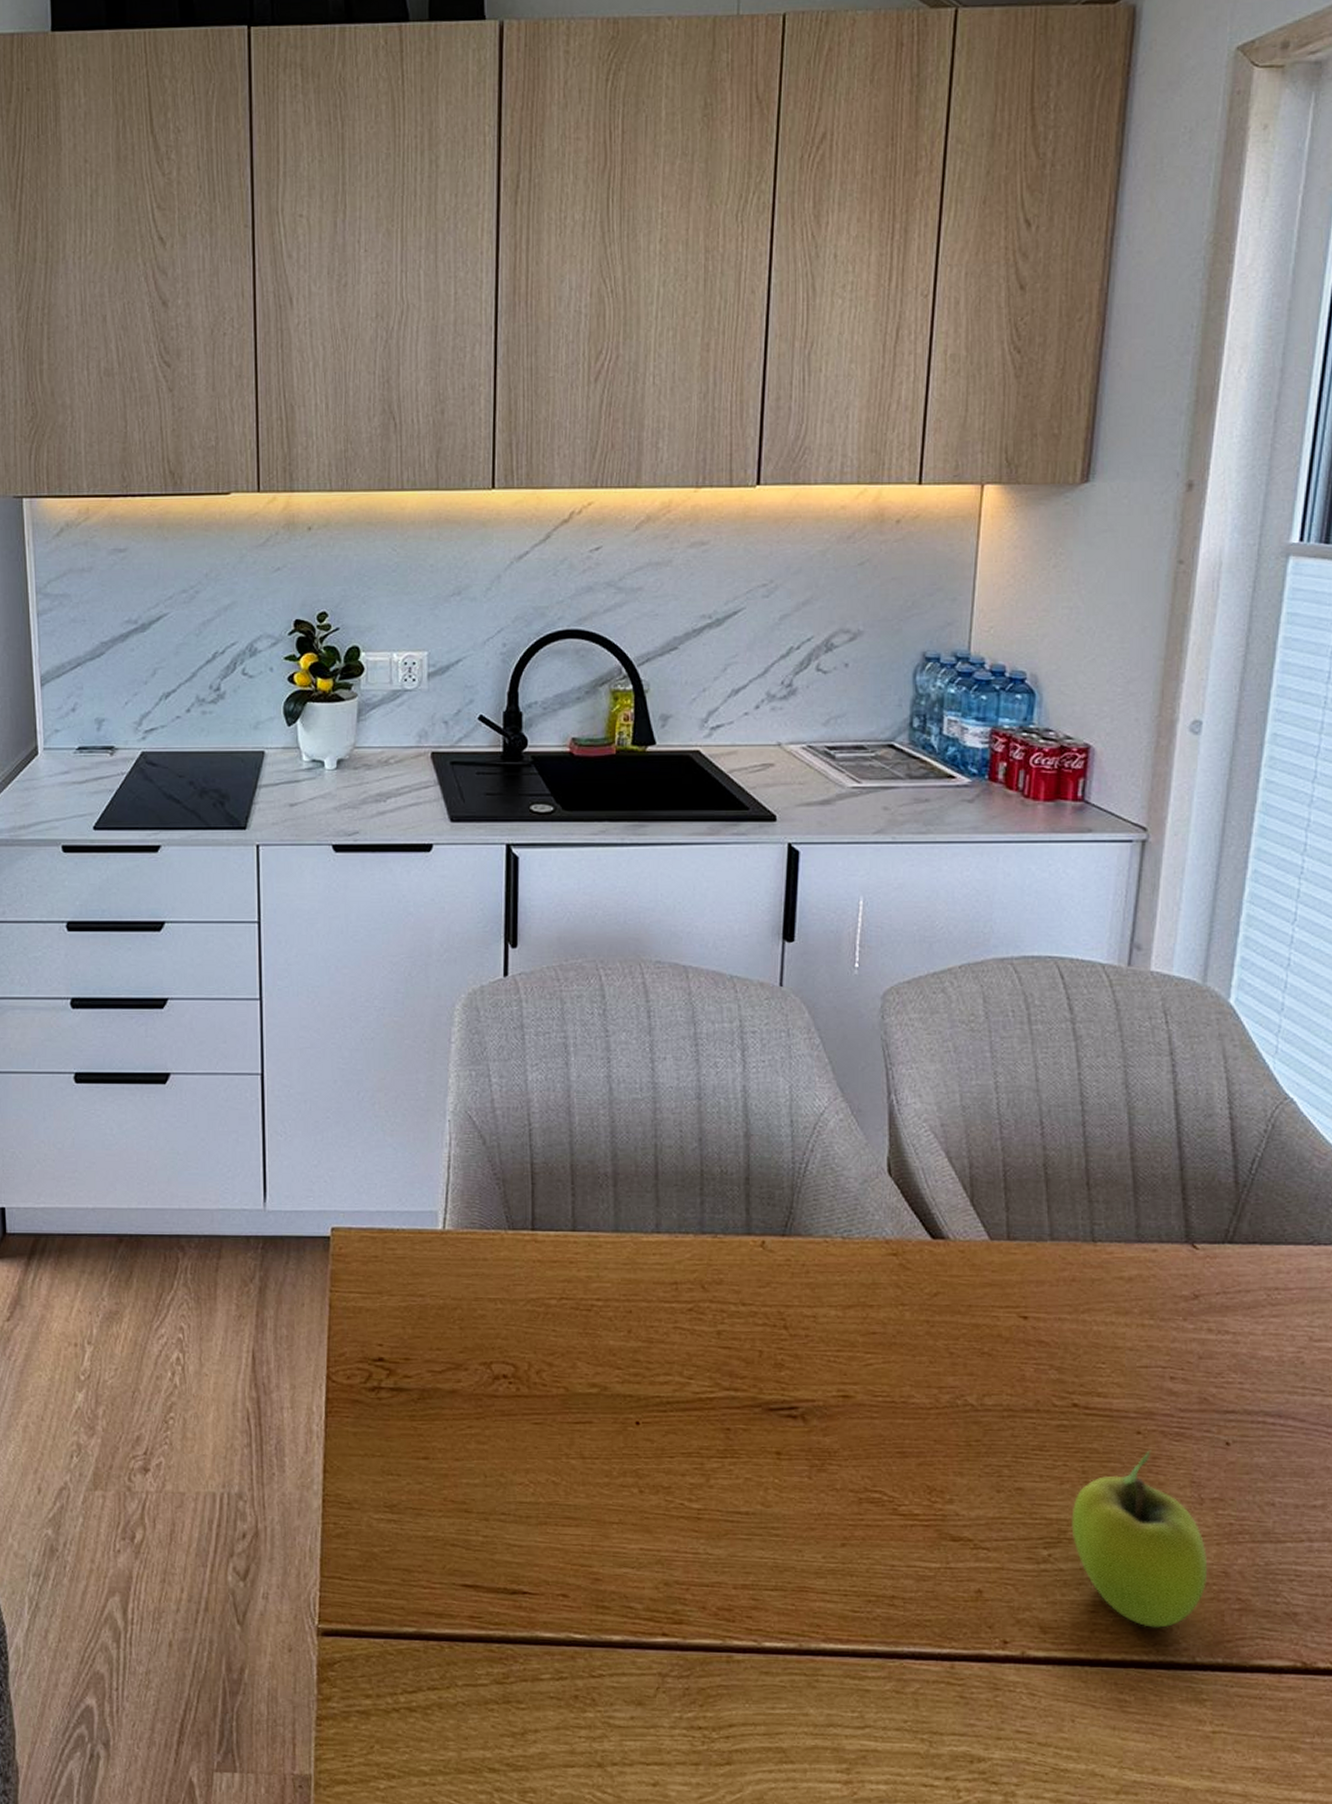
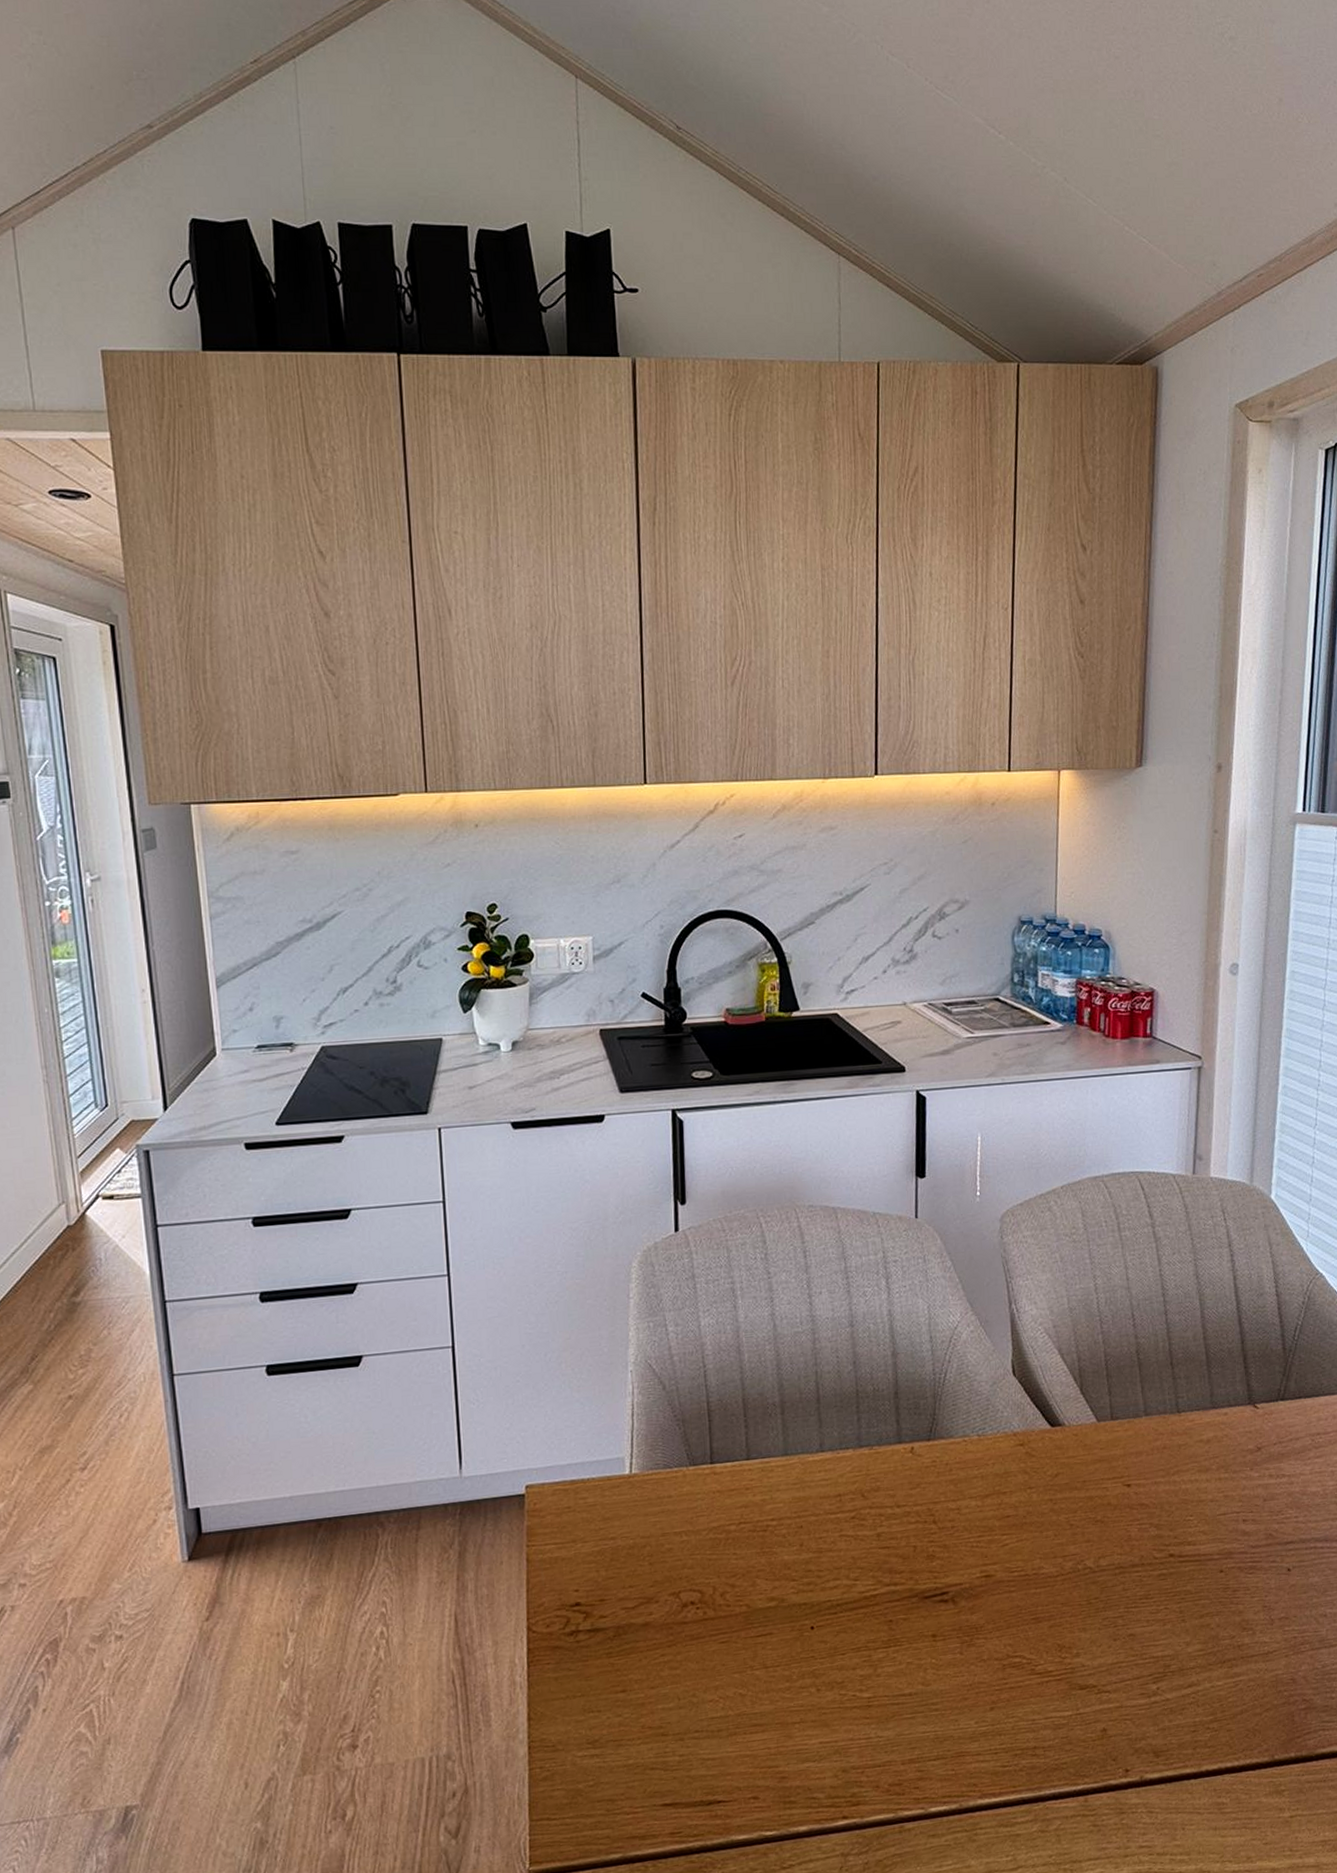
fruit: present [1071,1450,1208,1628] -> none [1173,1584,1280,1737]

